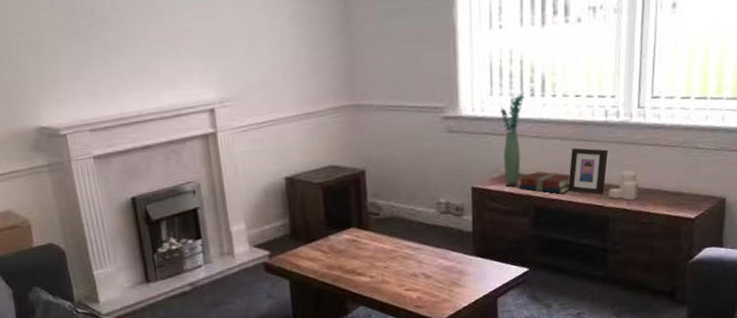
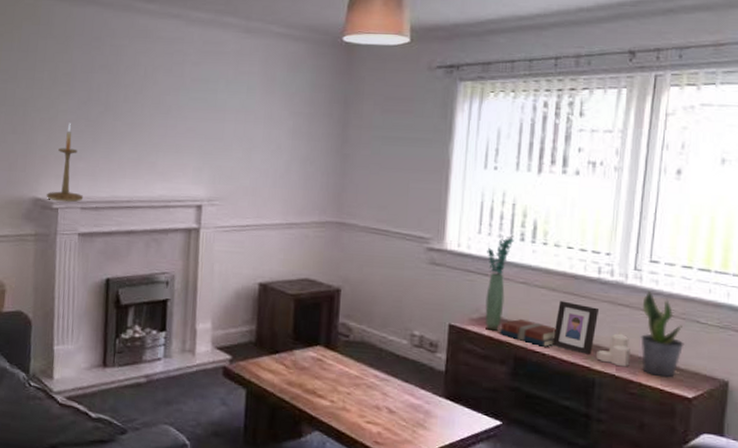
candlestick: none [50,41,91,128] -> present [46,122,84,203]
potted plant: none [646,125,686,204] -> present [641,290,685,378]

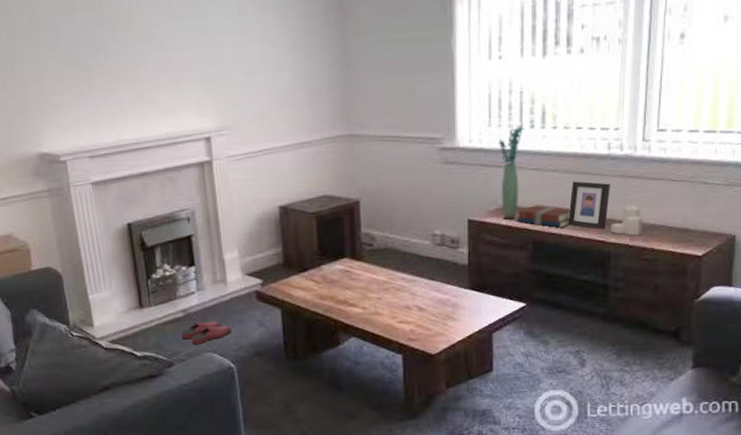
candlestick: present [46,122,84,203] -> none [51,70,90,154]
slippers: none [140,390,192,415] -> present [181,321,231,345]
potted plant: present [641,290,685,378] -> none [651,159,693,240]

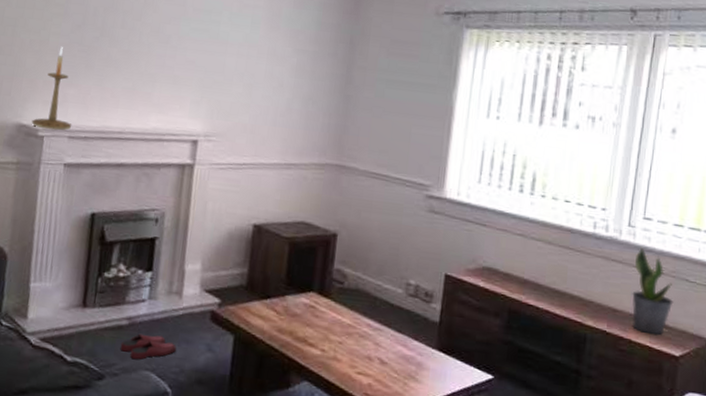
candlestick: none [51,70,90,154] -> present [31,46,72,131]
vase: present [498,124,524,220] -> none [481,187,513,282]
books: present [516,204,571,228] -> none [494,271,551,301]
picture frame: present [568,181,611,229] -> none [547,254,594,310]
candle: present [610,202,642,236] -> none [589,286,622,324]
potted plant: none [651,159,693,240] -> present [632,247,674,336]

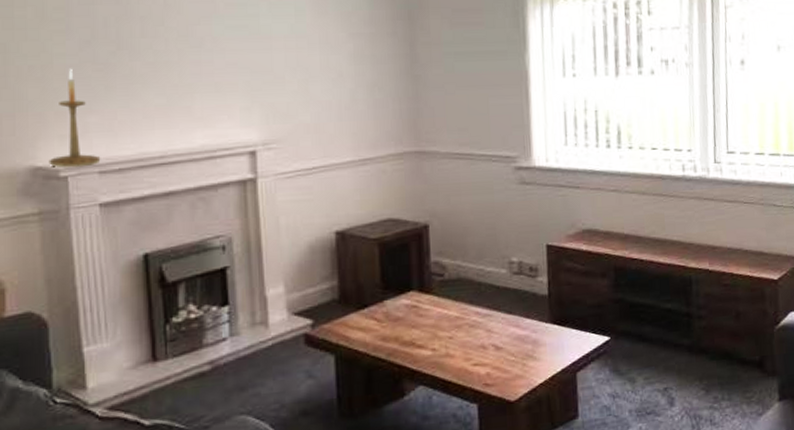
slippers: present [120,333,176,360] -> none [206,373,272,406]
potted plant: present [632,247,674,336] -> none [725,181,766,264]

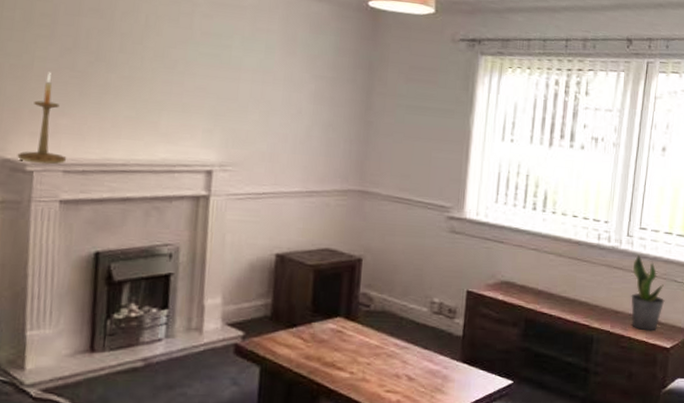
potted plant: none [725,181,766,264] -> present [631,254,665,331]

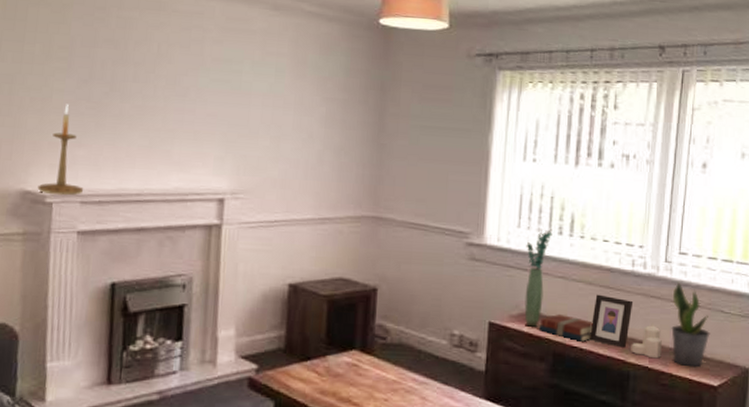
vase: none [500,205,527,295] -> present [524,229,553,327]
books: none [512,283,562,309] -> present [538,313,593,342]
picture frame: none [558,265,598,314] -> present [590,294,634,348]
candle: none [595,291,623,324] -> present [631,323,662,359]

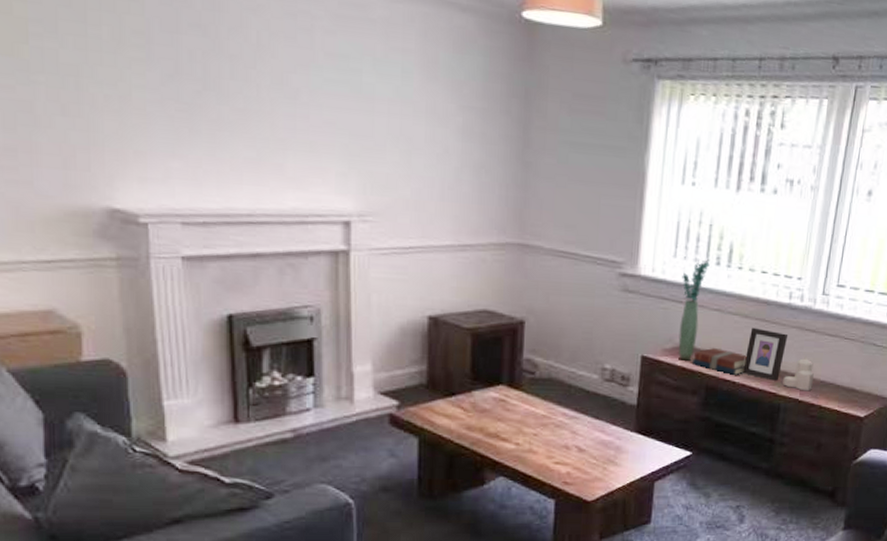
candlestick: present [37,103,84,196] -> none [127,104,184,216]
potted plant: present [671,282,710,368] -> none [823,315,861,399]

